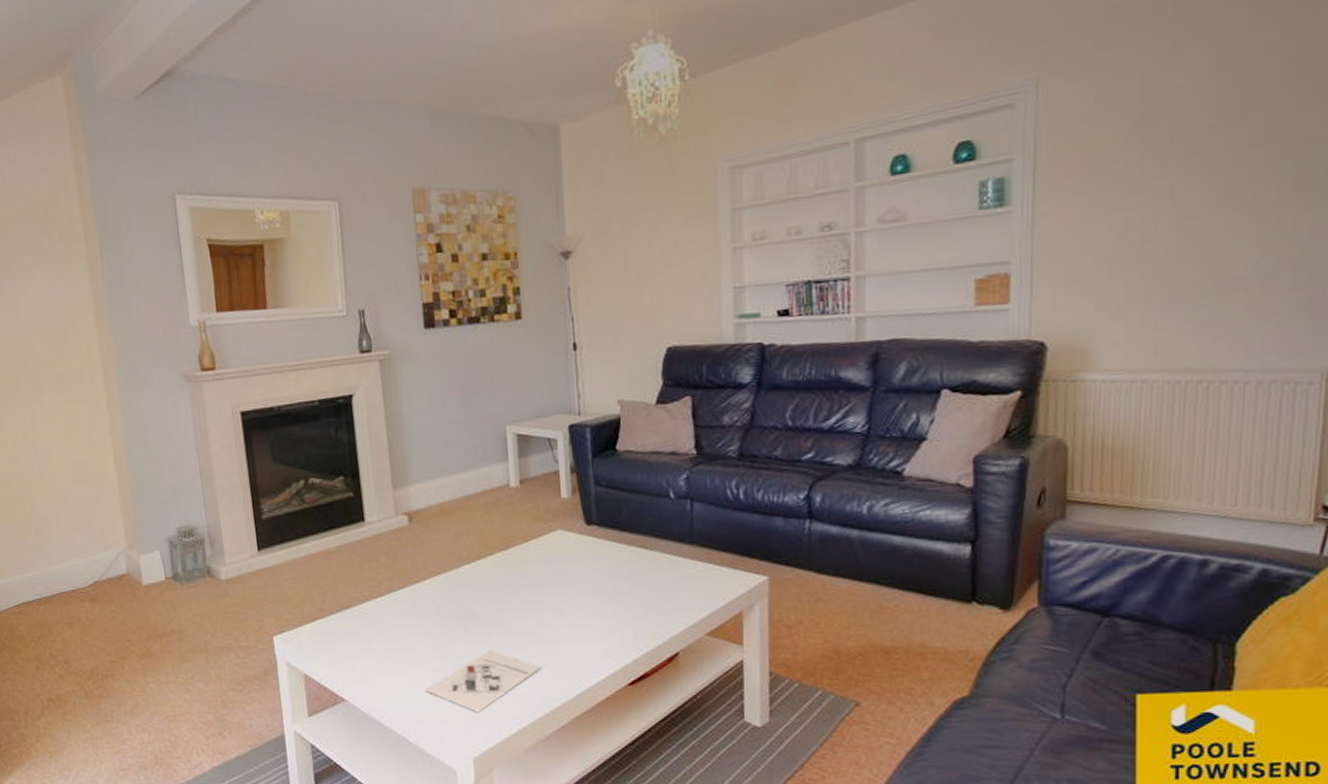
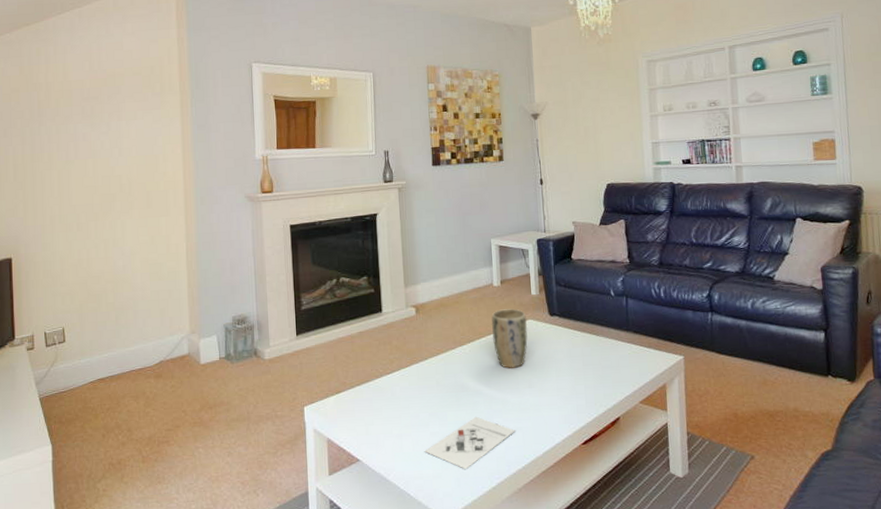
plant pot: none [507,516,557,592] -> present [491,309,528,369]

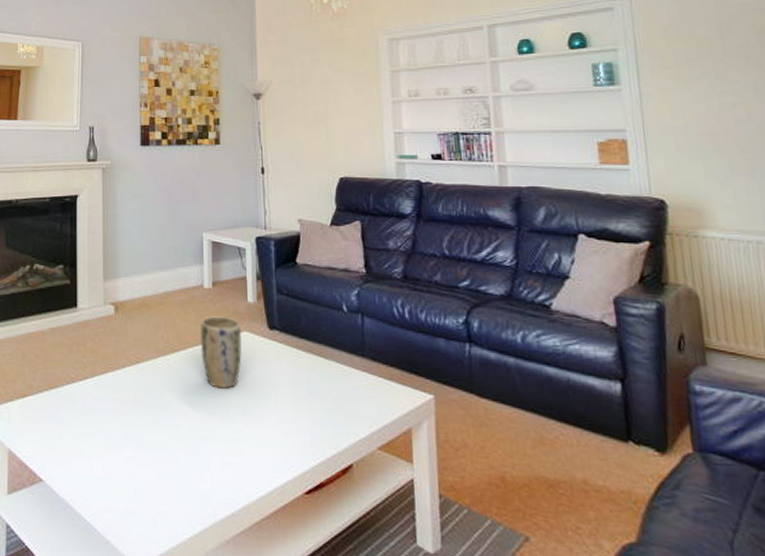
architectural model: present [424,416,515,469] -> none [116,443,224,507]

